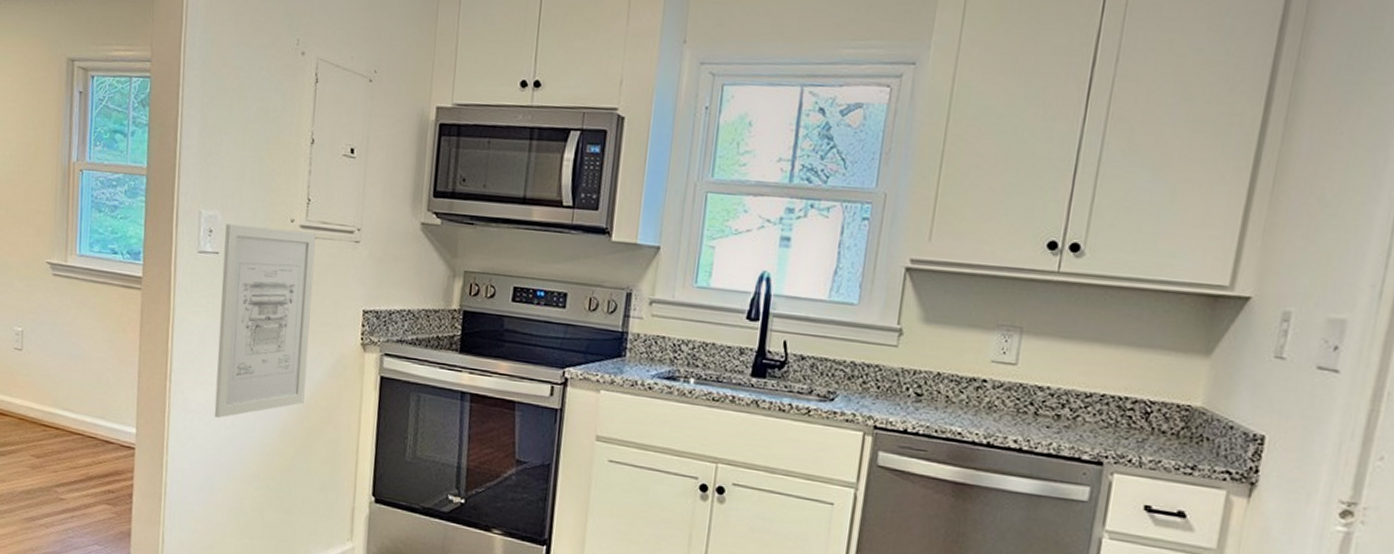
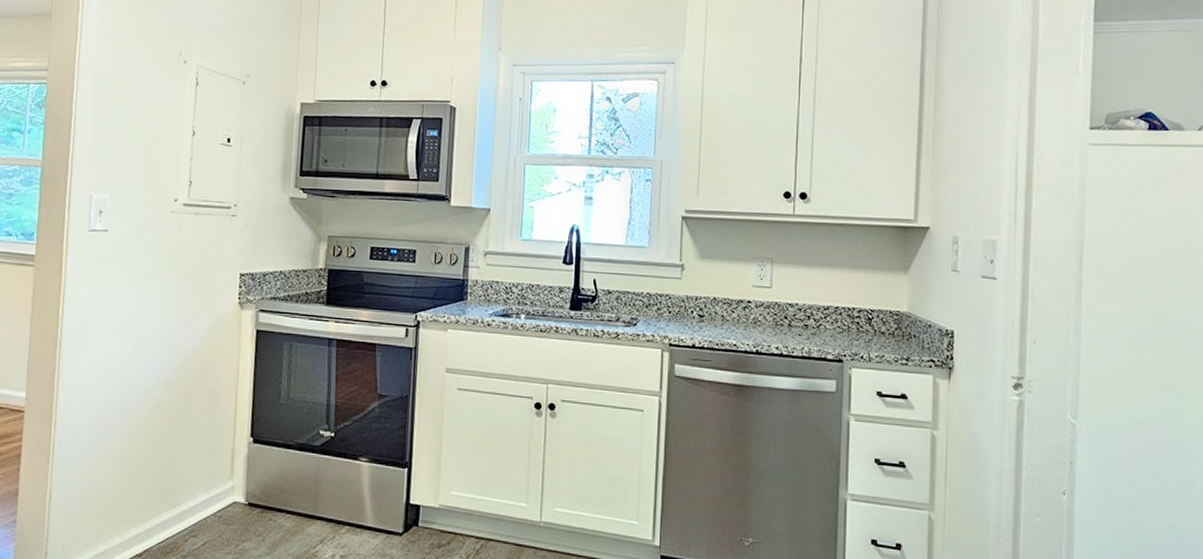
wall art: present [214,224,316,418] -> none [102,205,197,377]

